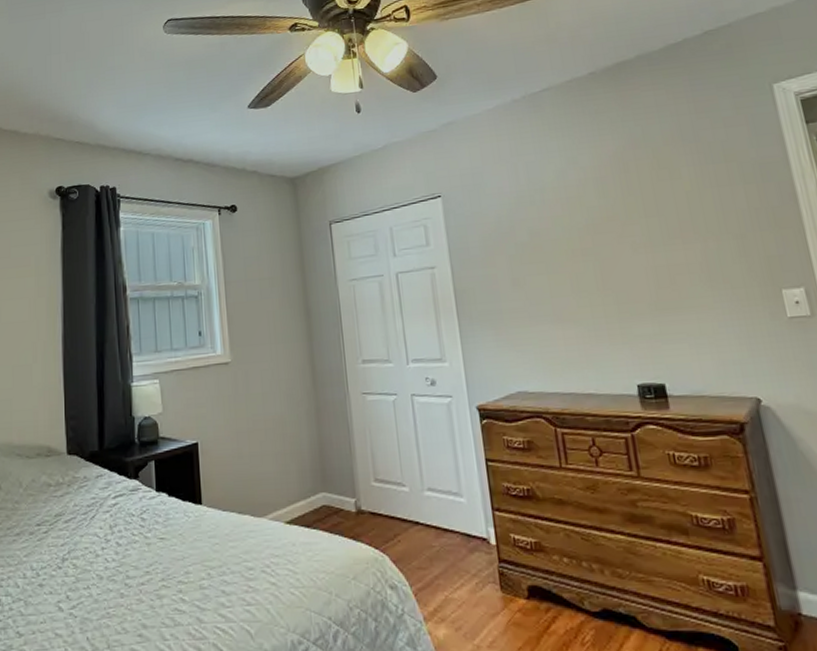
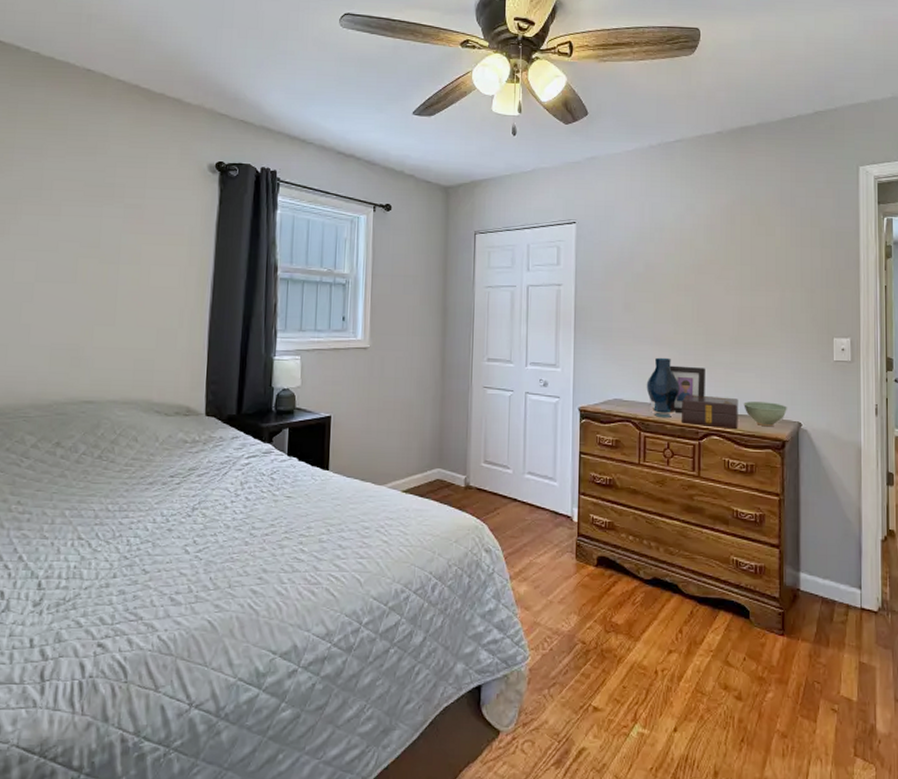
vase: none [553,336,597,410] -> present [646,357,680,419]
picture frame: none [578,343,629,402] -> present [669,365,705,414]
jewelry box: none [601,376,679,415] -> present [682,394,738,430]
bowl: none [680,376,739,408] -> present [744,401,787,427]

